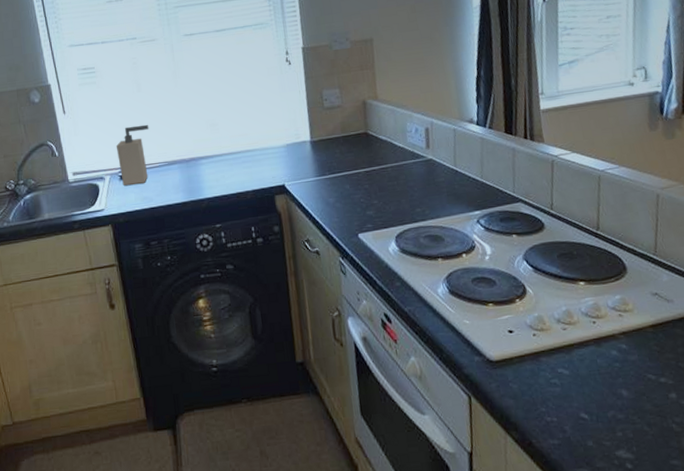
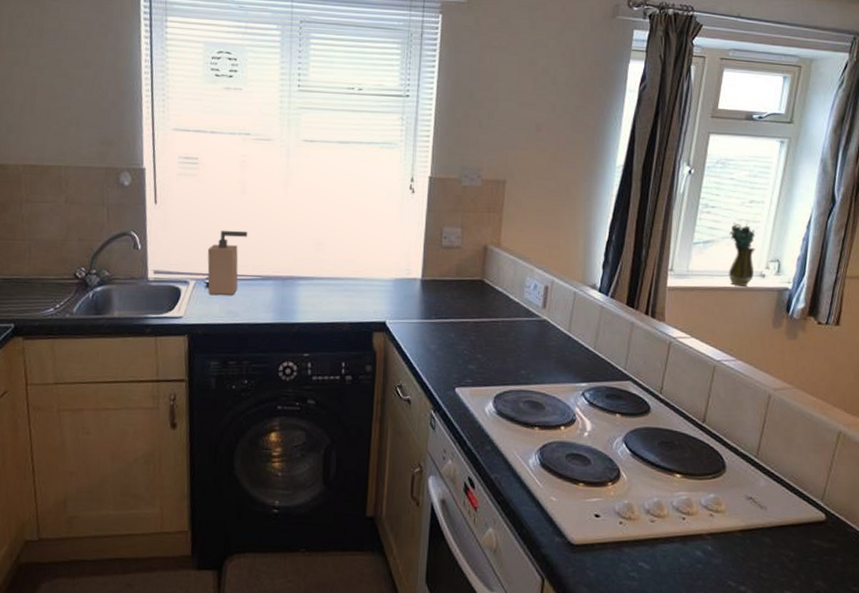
vase: none [592,38,623,98] -> present [728,222,755,286]

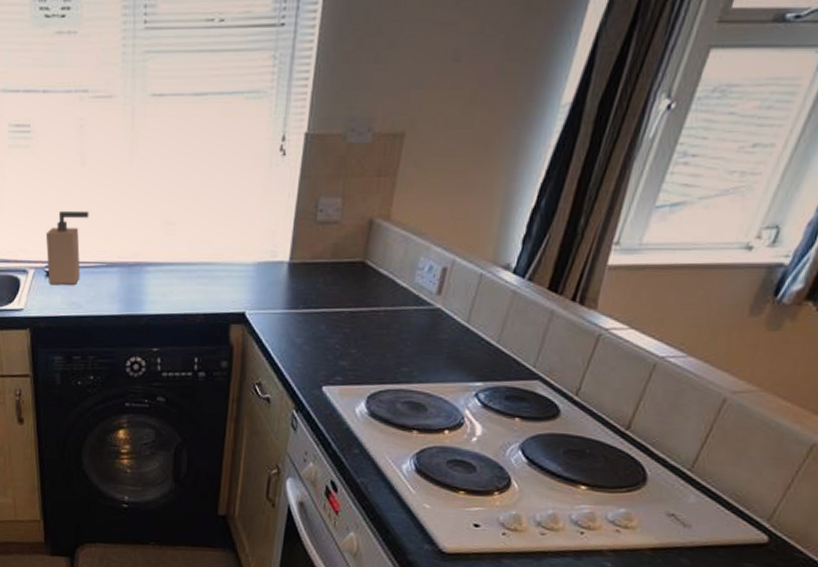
vase: present [728,222,755,286] -> none [698,175,751,263]

